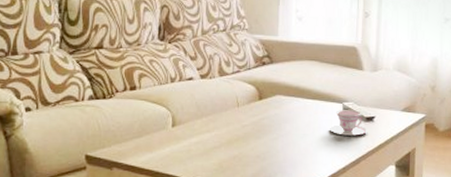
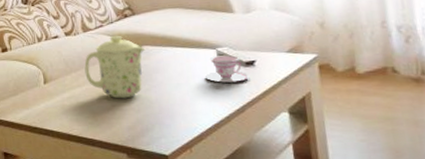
mug: none [216,82,279,147] -> present [84,35,146,99]

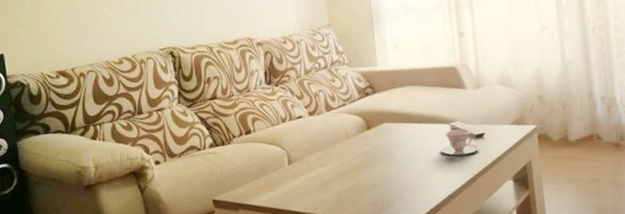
mug: present [84,35,146,99] -> none [328,113,386,176]

